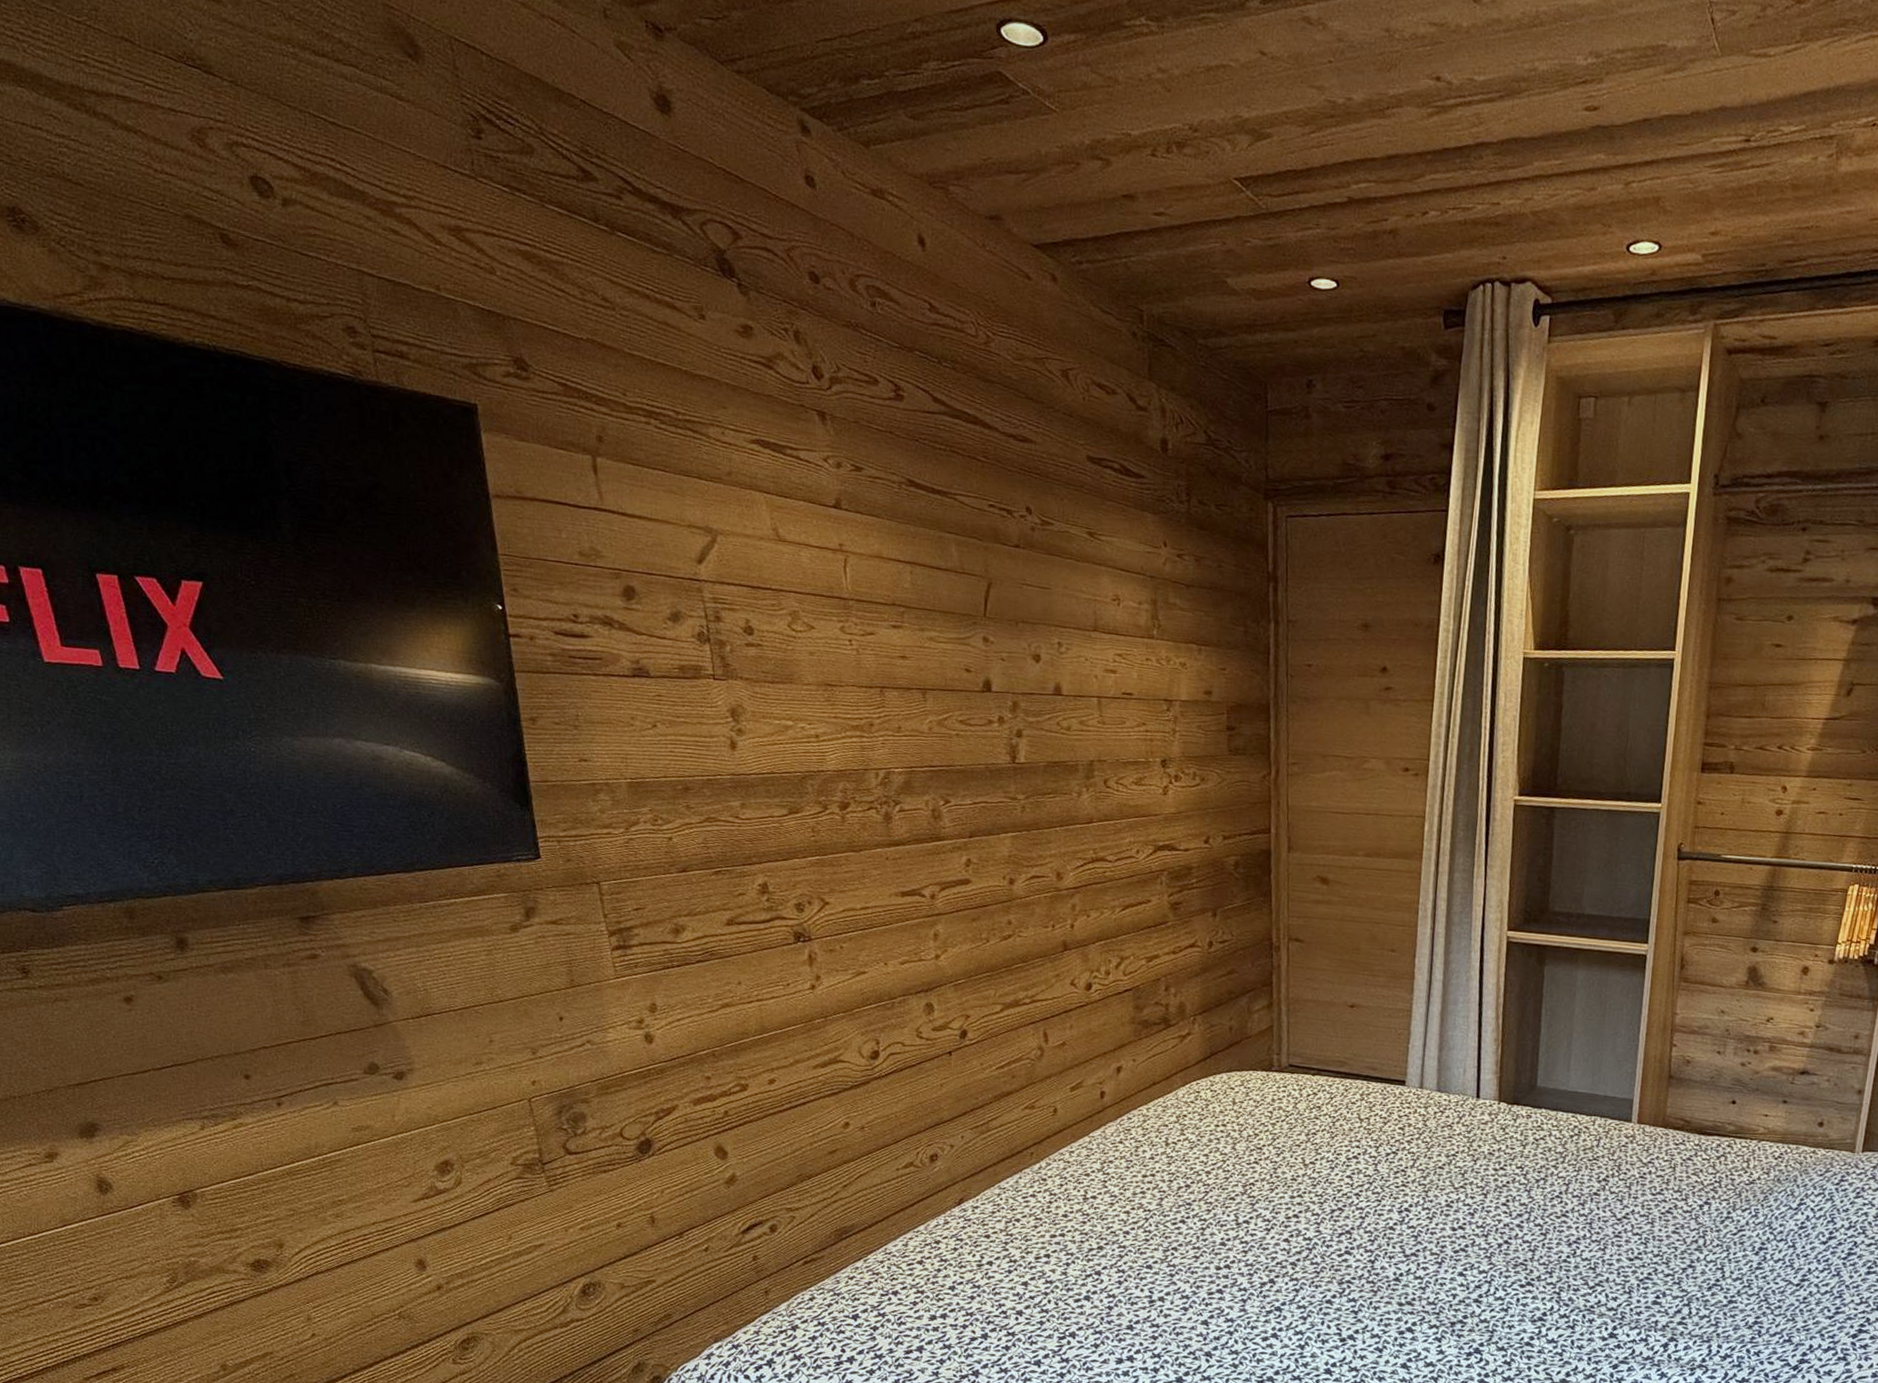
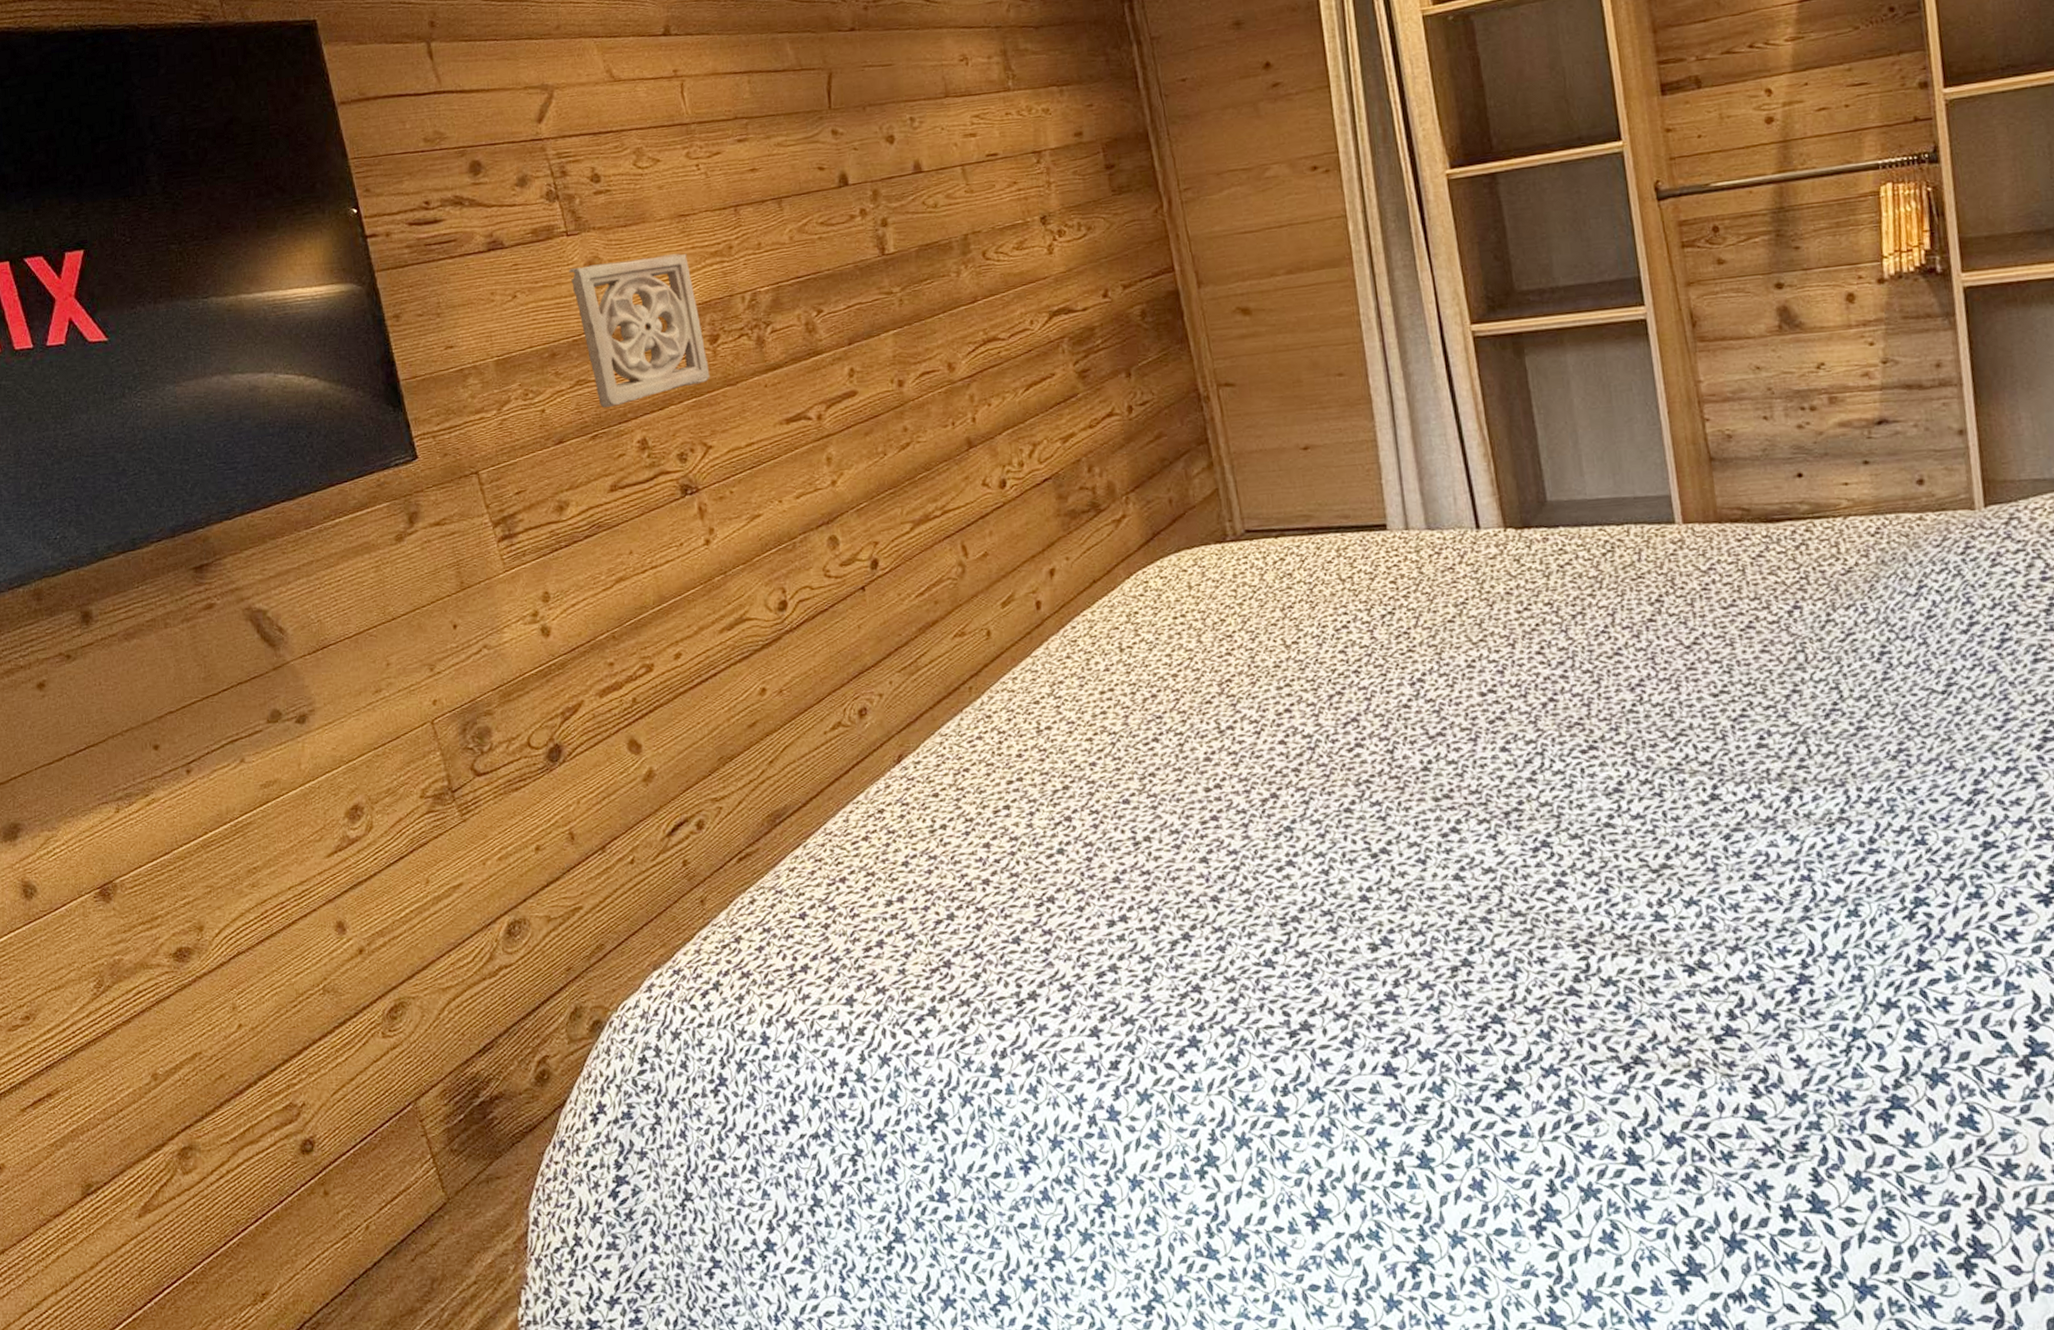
wall ornament: none [711,711,836,849] -> present [568,253,710,409]

